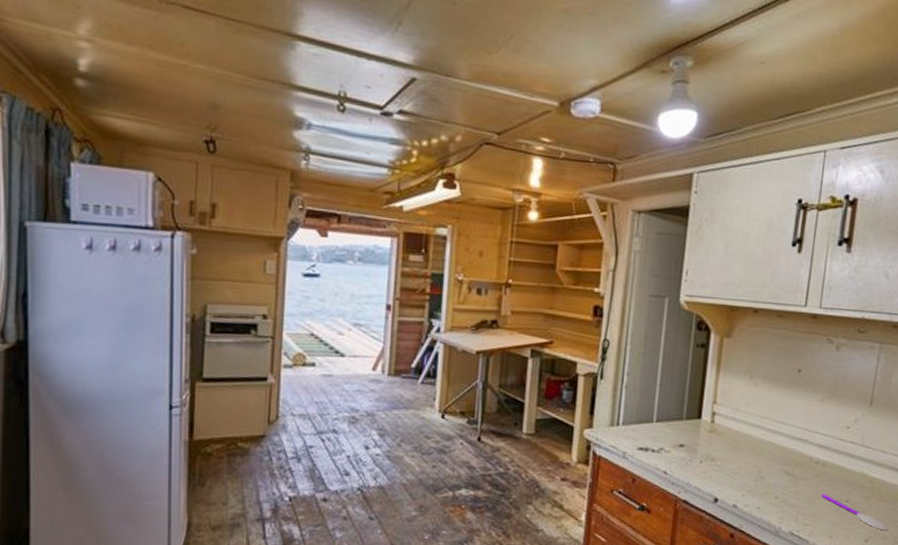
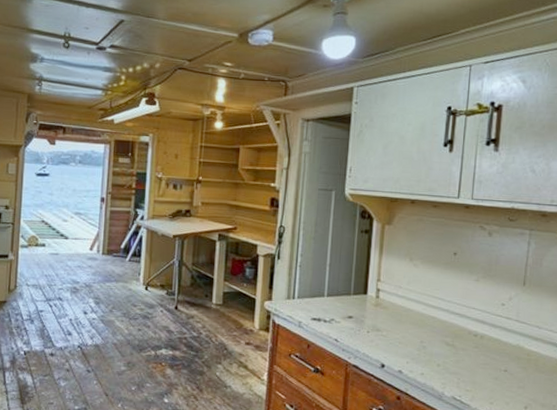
spoon: present [821,494,889,531] -> none [480,363,547,400]

